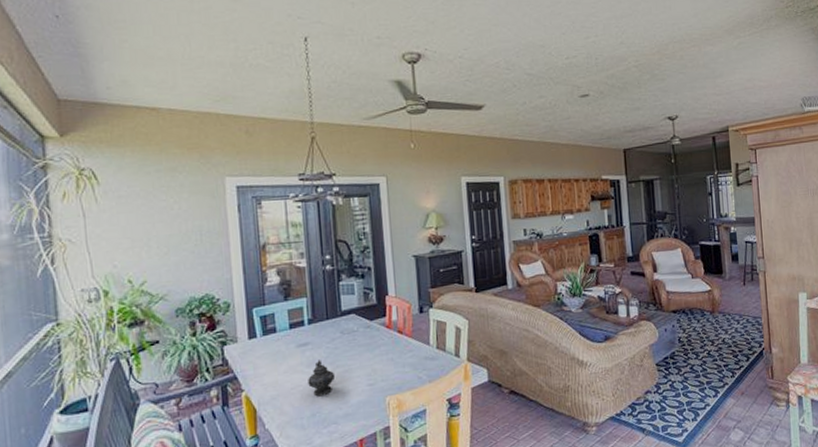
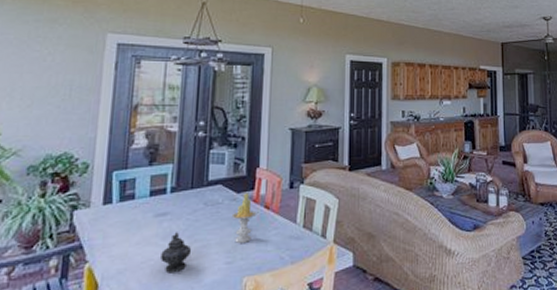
candle: none [367,320,392,366] -> present [231,193,257,243]

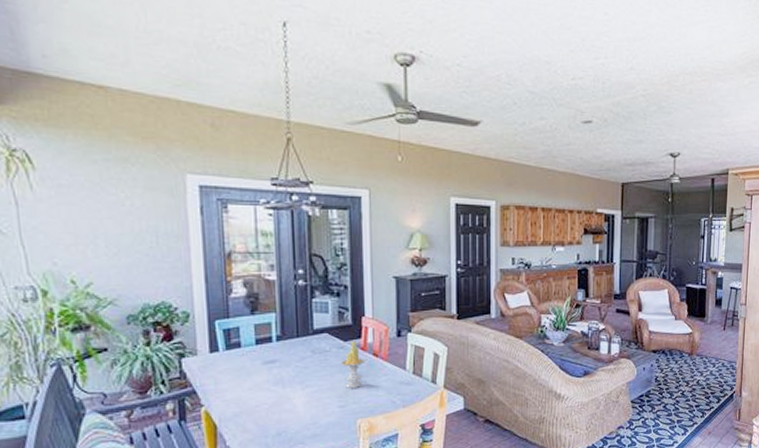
teapot: present [161,232,192,274] -> none [274,378,304,416]

